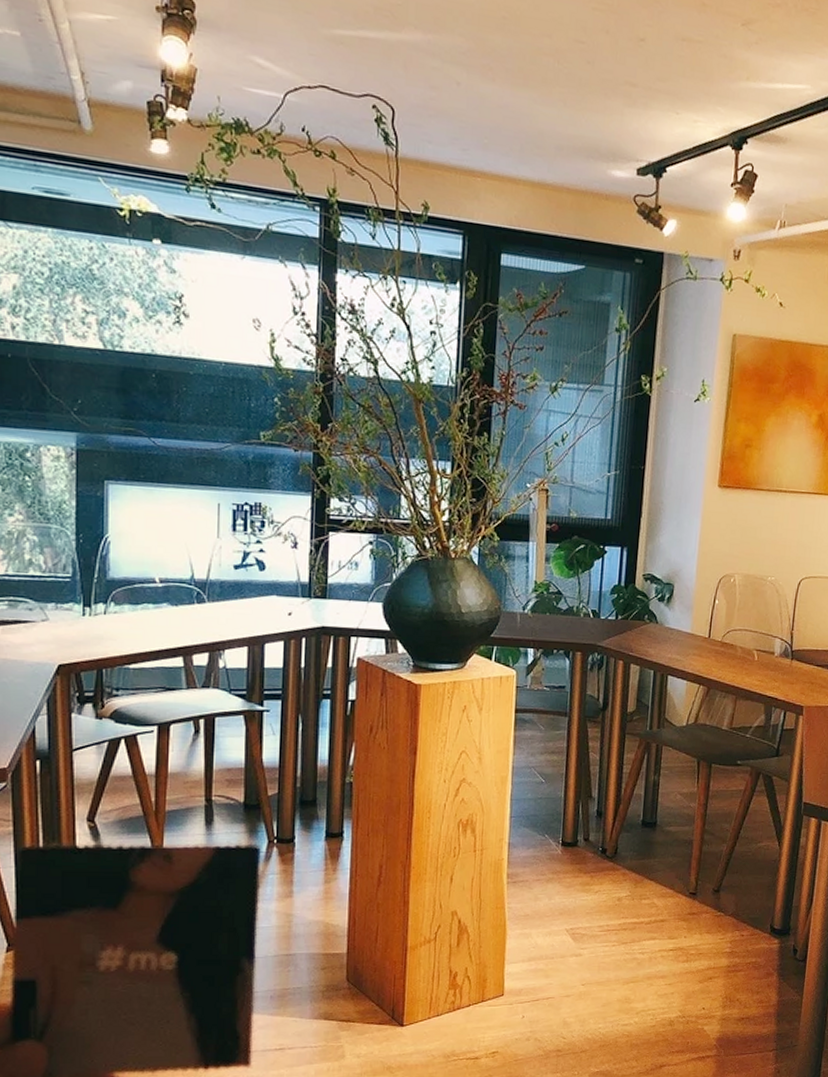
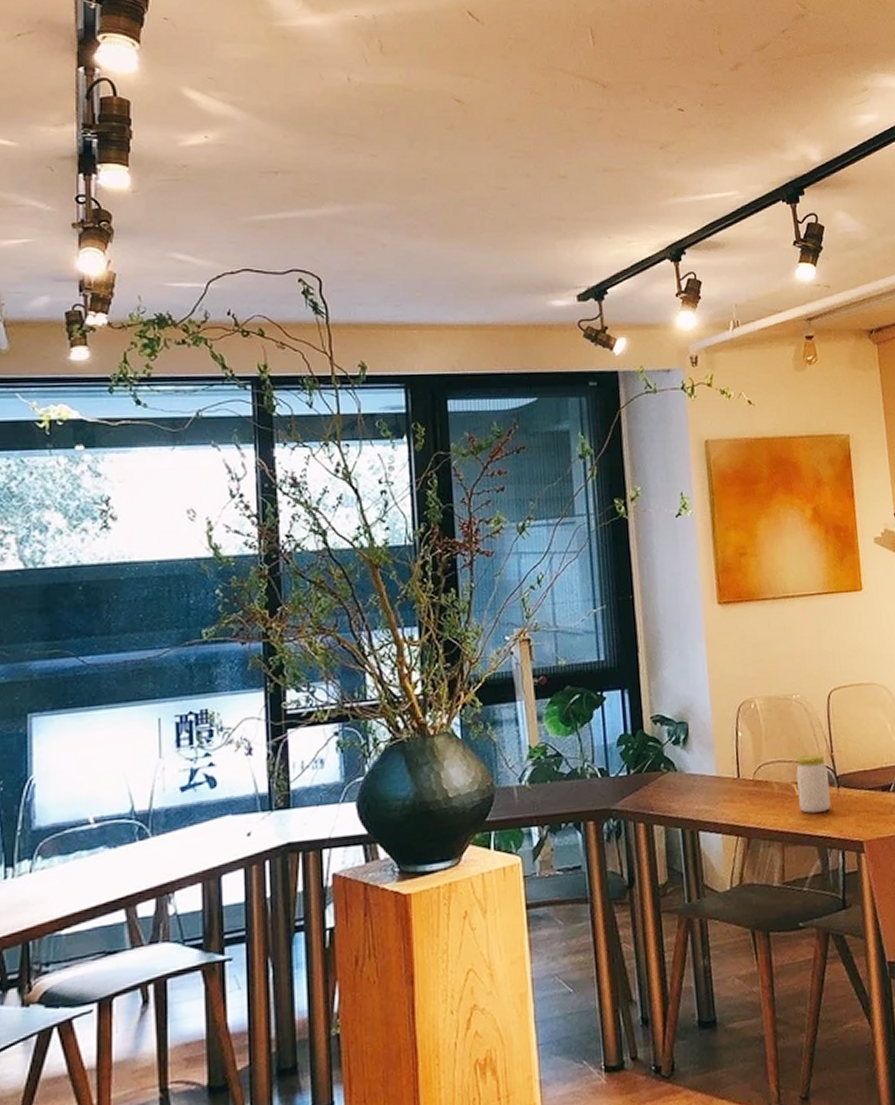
jar: none [756,628,786,677] -> present [796,753,831,813]

